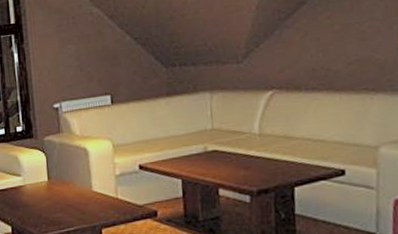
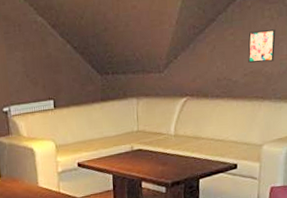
wall art: none [350,10,388,50] -> present [248,29,276,63]

